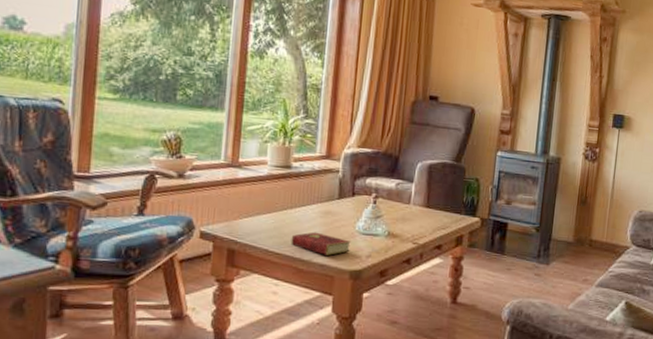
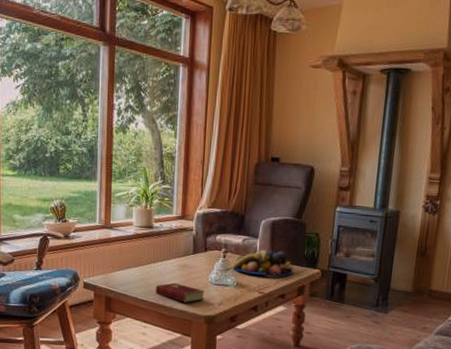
fruit bowl: none [384,195,452,225] -> present [233,249,294,276]

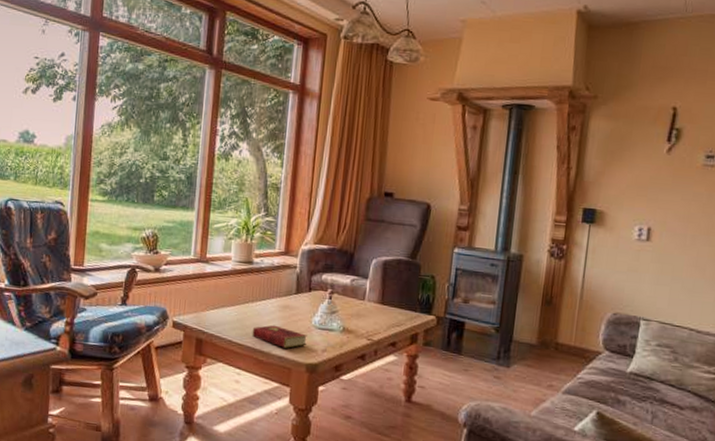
fruit bowl: present [233,249,294,276] -> none [340,291,407,322]

